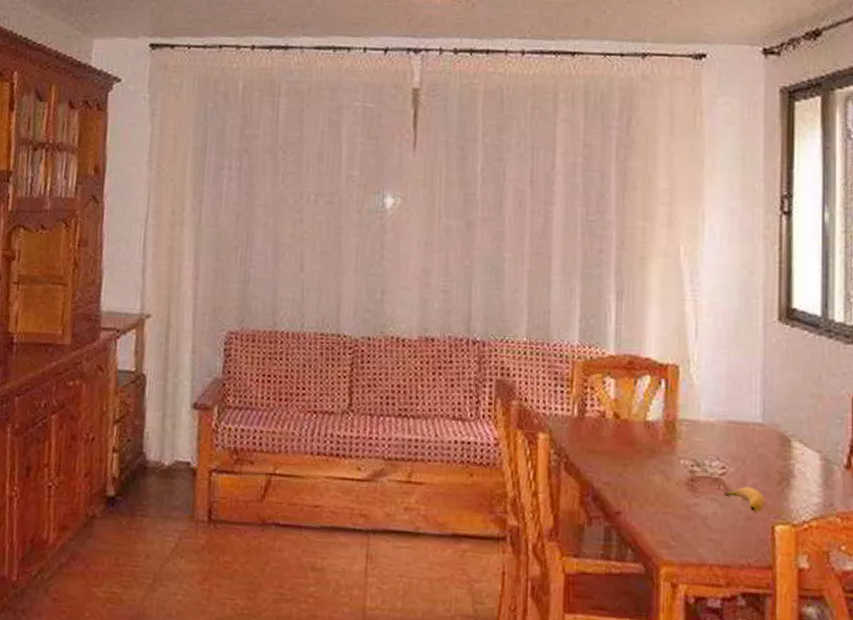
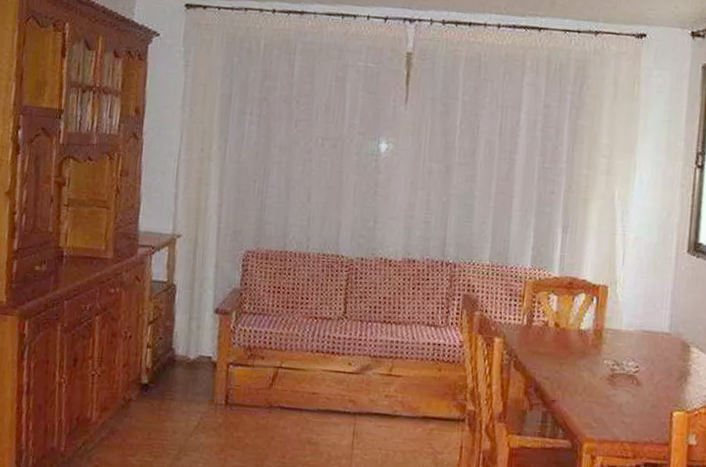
banana: present [723,487,765,512] -> none [635,382,667,401]

